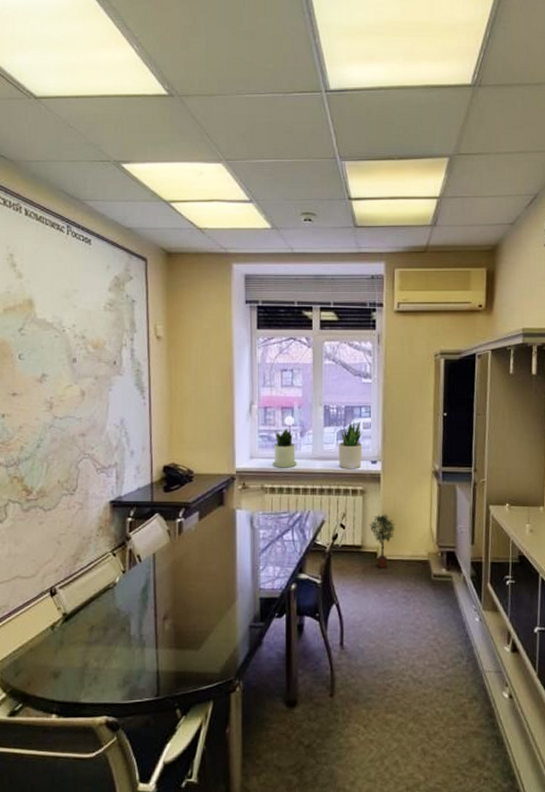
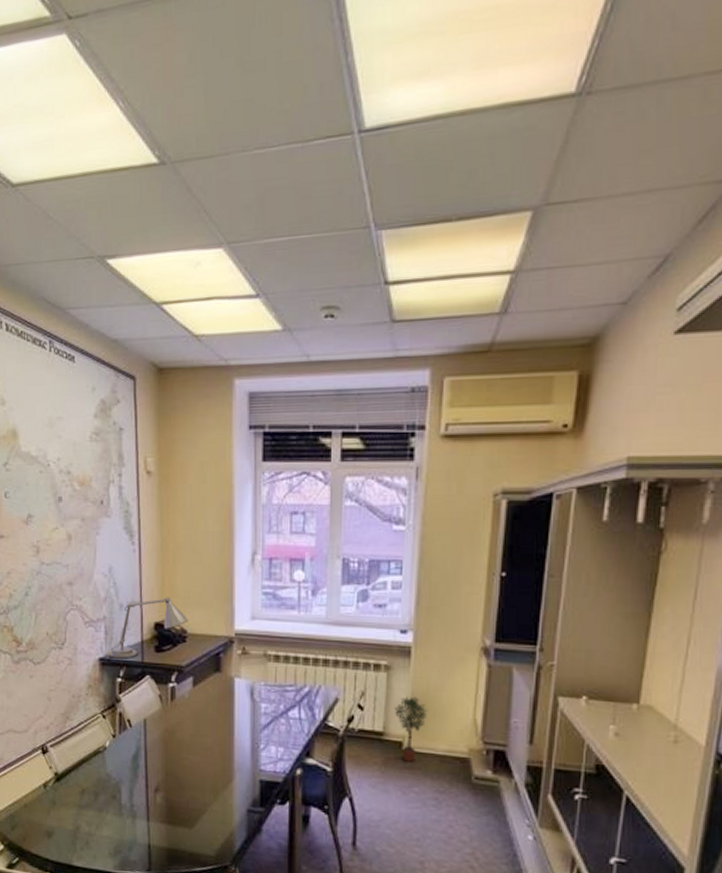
desk lamp: none [117,443,194,501] -> present [106,597,188,660]
planter: present [272,428,298,468] -> none [278,584,308,633]
planter: present [338,421,363,469] -> none [358,579,391,639]

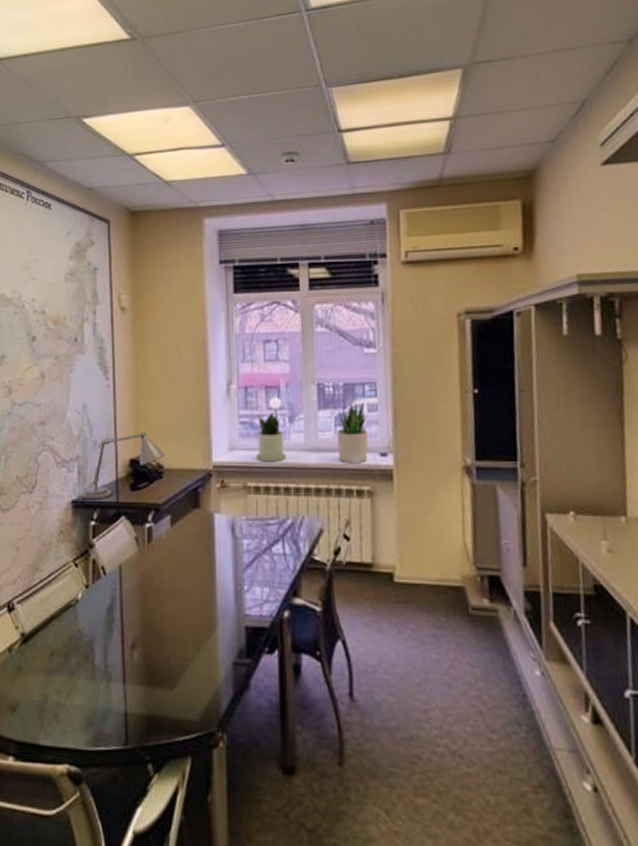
planter: none [278,584,308,633] -> present [256,412,287,462]
planter: none [358,579,391,639] -> present [337,402,368,464]
potted tree: present [394,696,428,762] -> none [380,522,416,595]

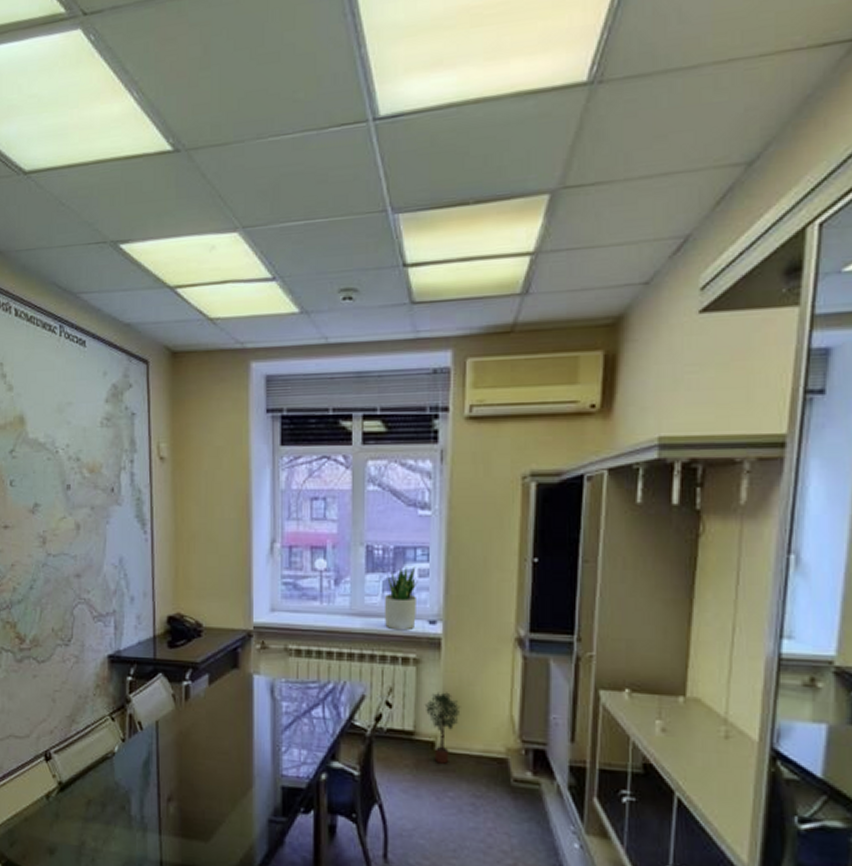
desk lamp: present [79,432,164,501] -> none [116,588,204,657]
planter: present [256,412,287,462] -> none [299,574,331,625]
potted tree: none [380,522,416,595] -> present [424,692,461,764]

